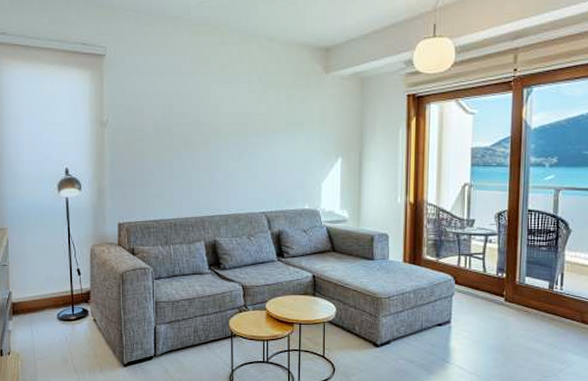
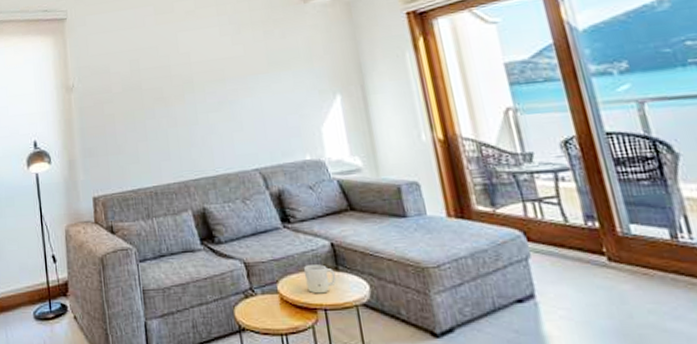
mug: none [288,291,313,312] -> present [303,264,337,294]

